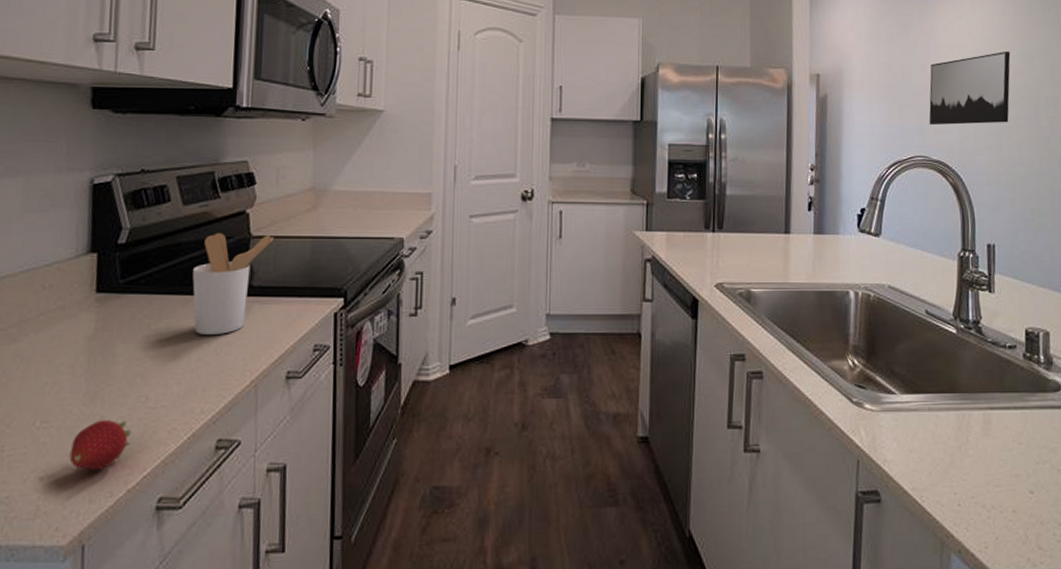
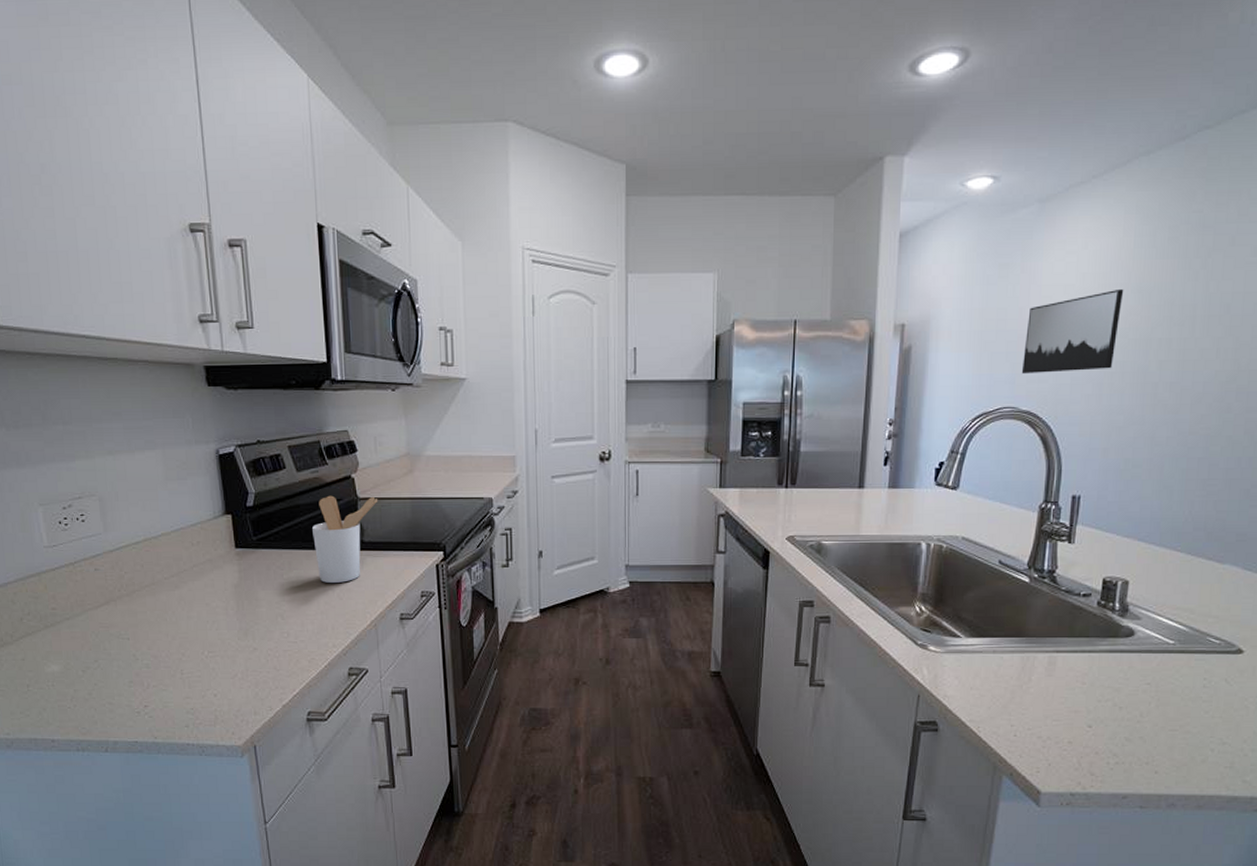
fruit: present [69,420,132,471] -> none [234,651,280,690]

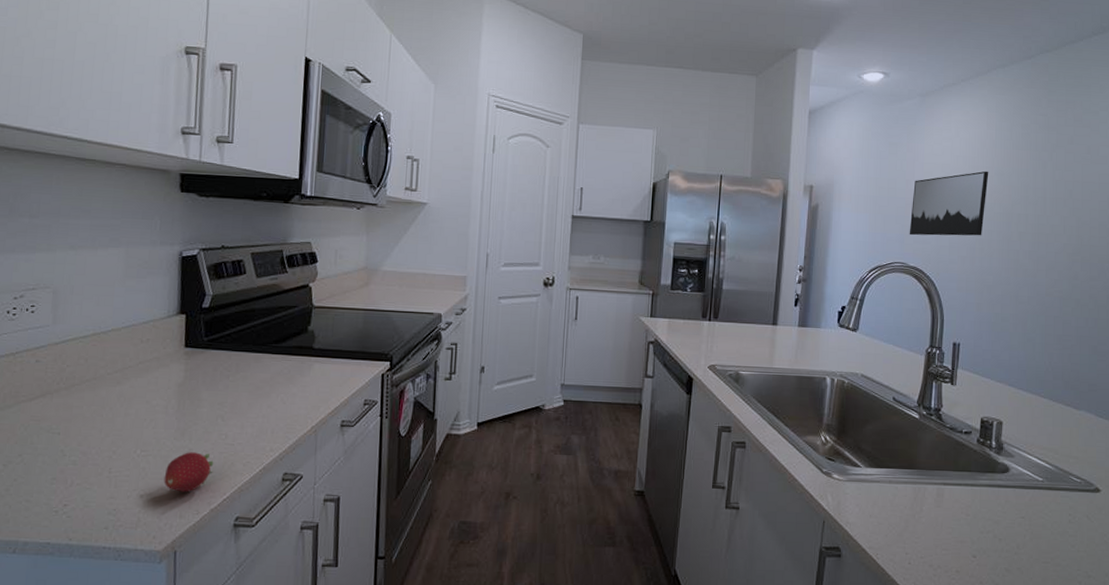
fruit: none [234,651,280,690] -> present [164,452,214,492]
utensil holder: present [312,495,377,583] -> none [264,302,331,387]

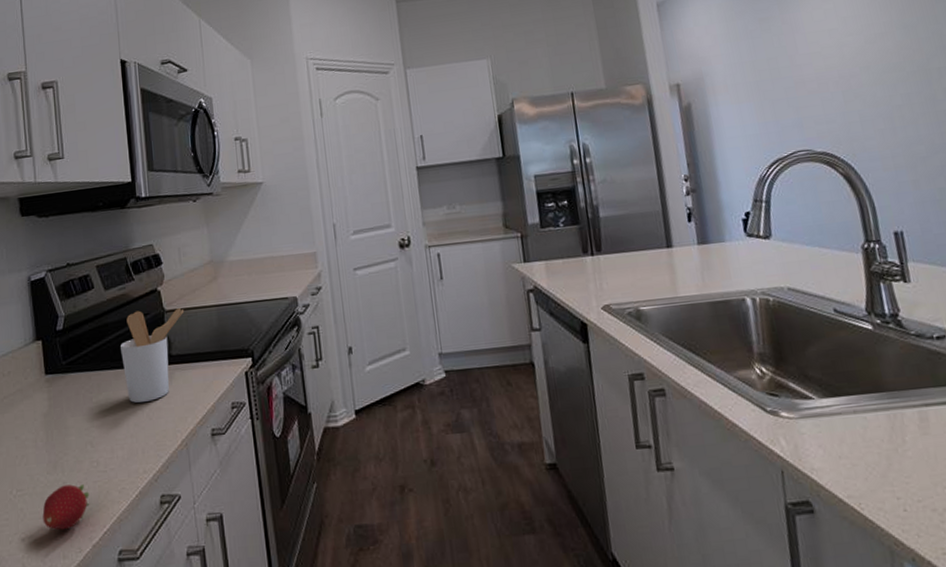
utensil holder: none [264,302,331,387] -> present [121,307,183,403]
wall art: present [909,171,989,236] -> none [799,26,898,117]

